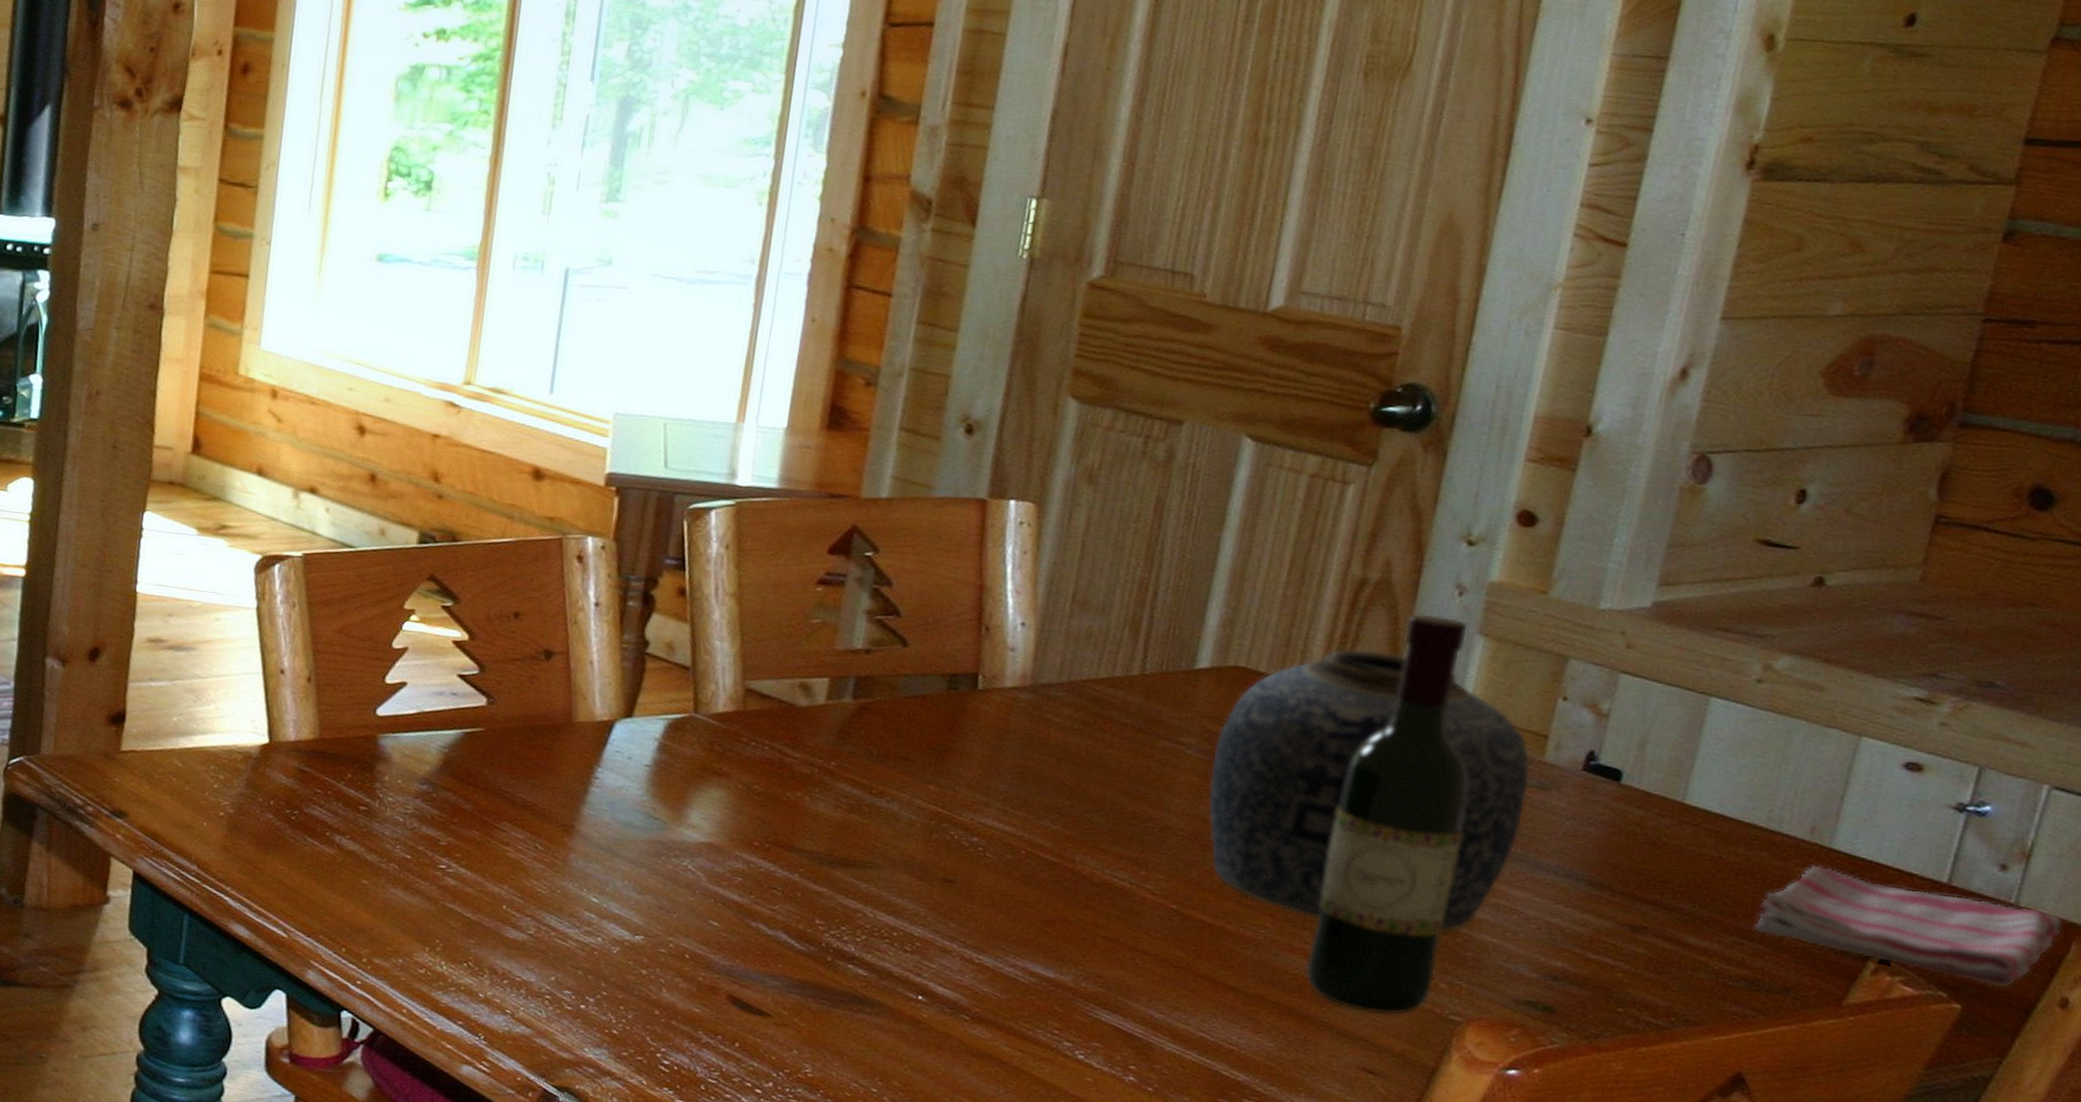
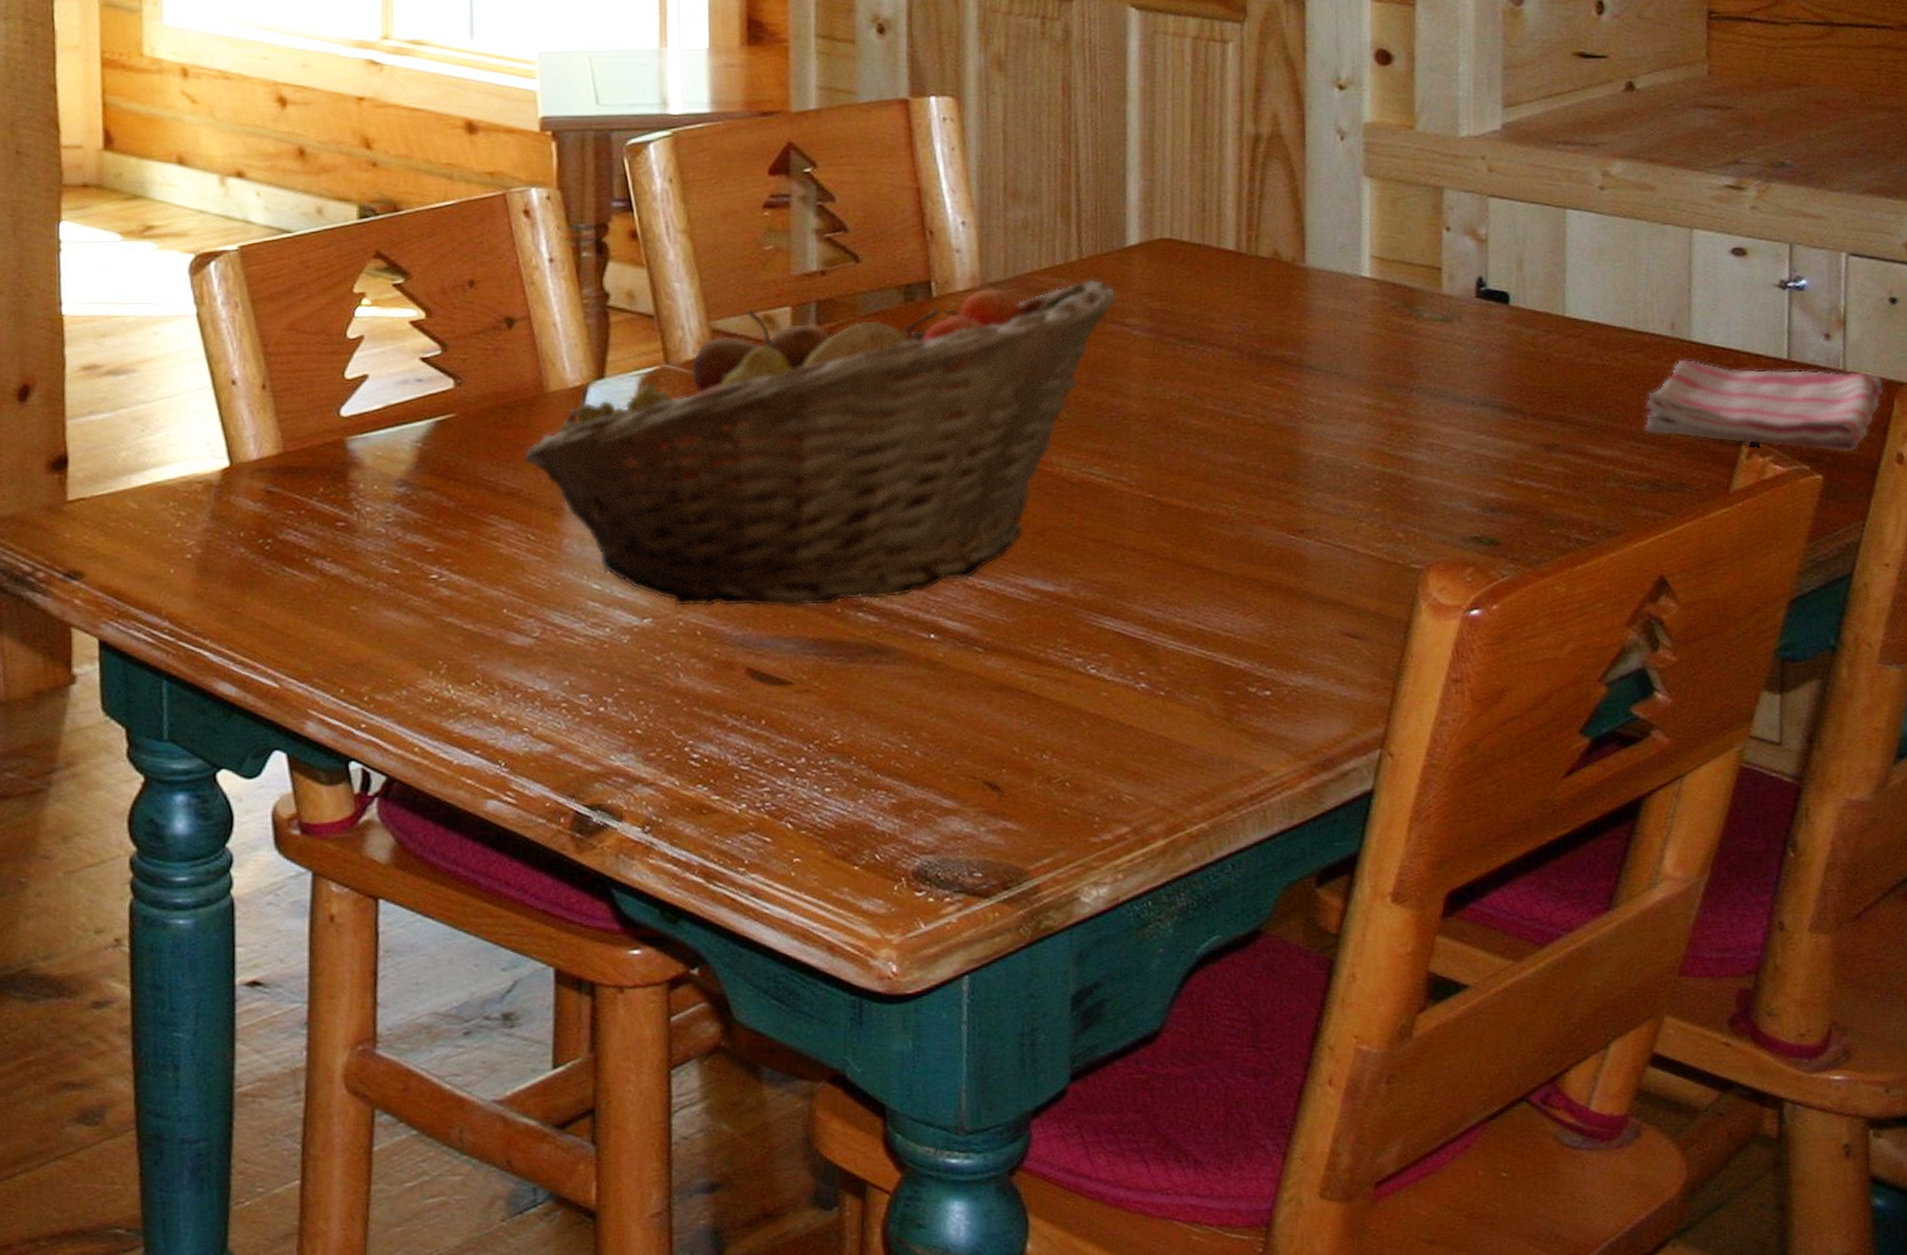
fruit basket: none [542,676,1175,958] -> present [523,278,1116,609]
vase: present [1207,648,1530,934] -> none [1157,204,1436,487]
wine bottle: present [1305,613,1469,1016] -> none [1275,162,1392,576]

